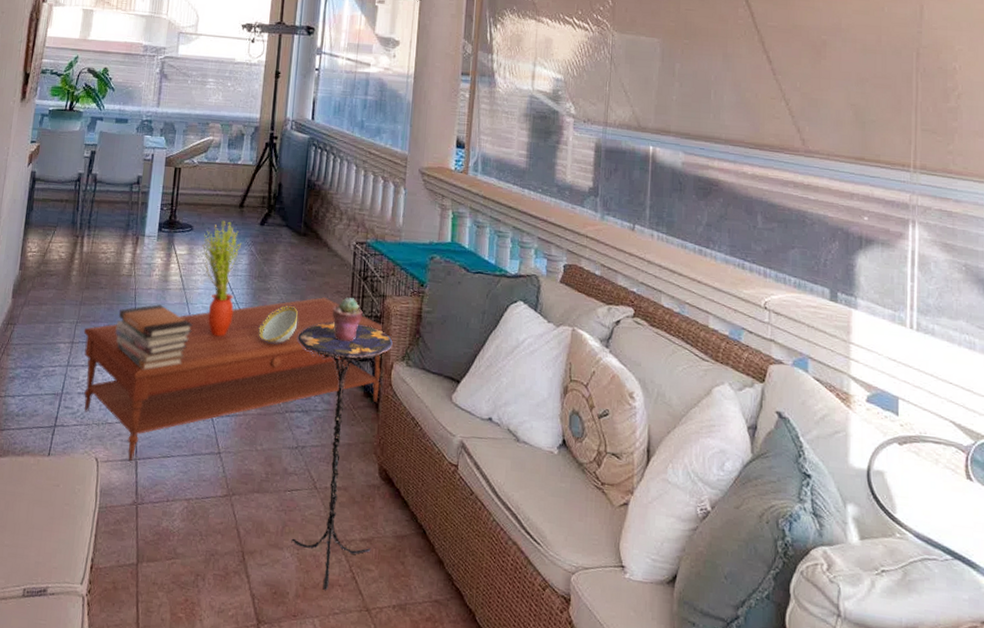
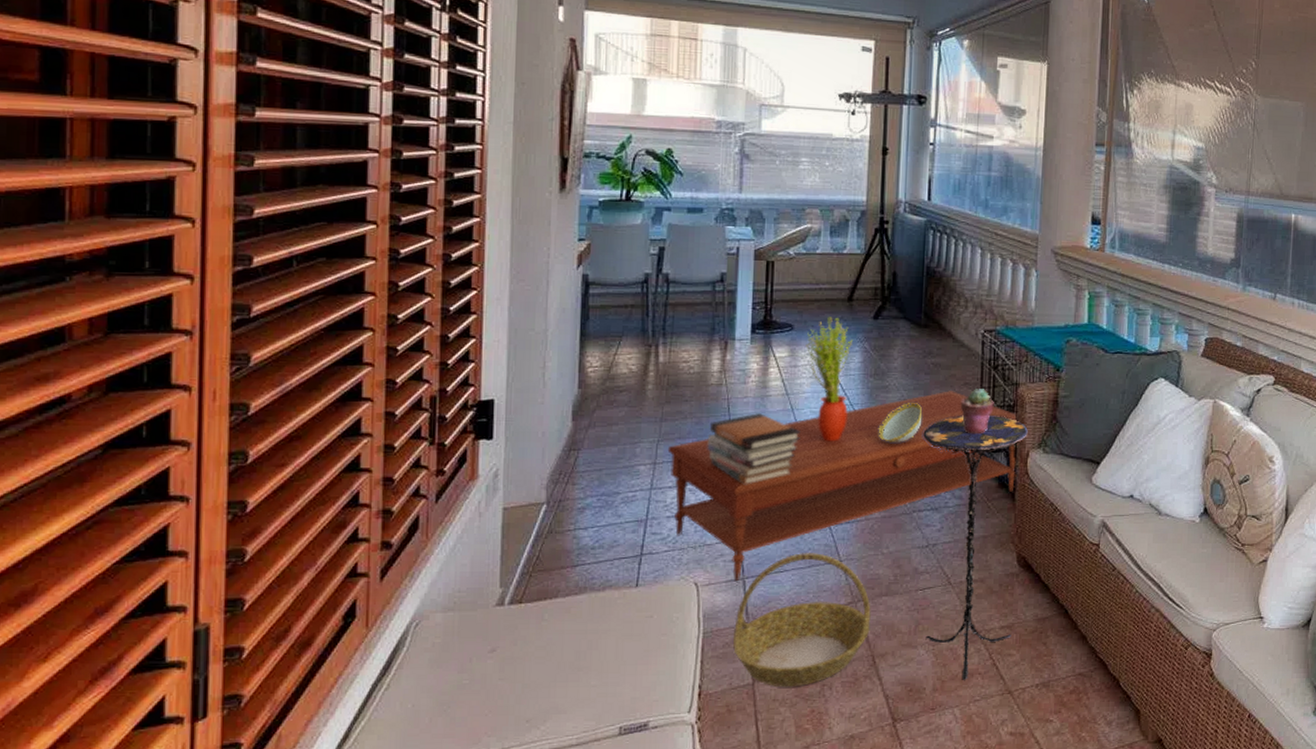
basket: none [122,440,244,573] -> present [732,552,871,687]

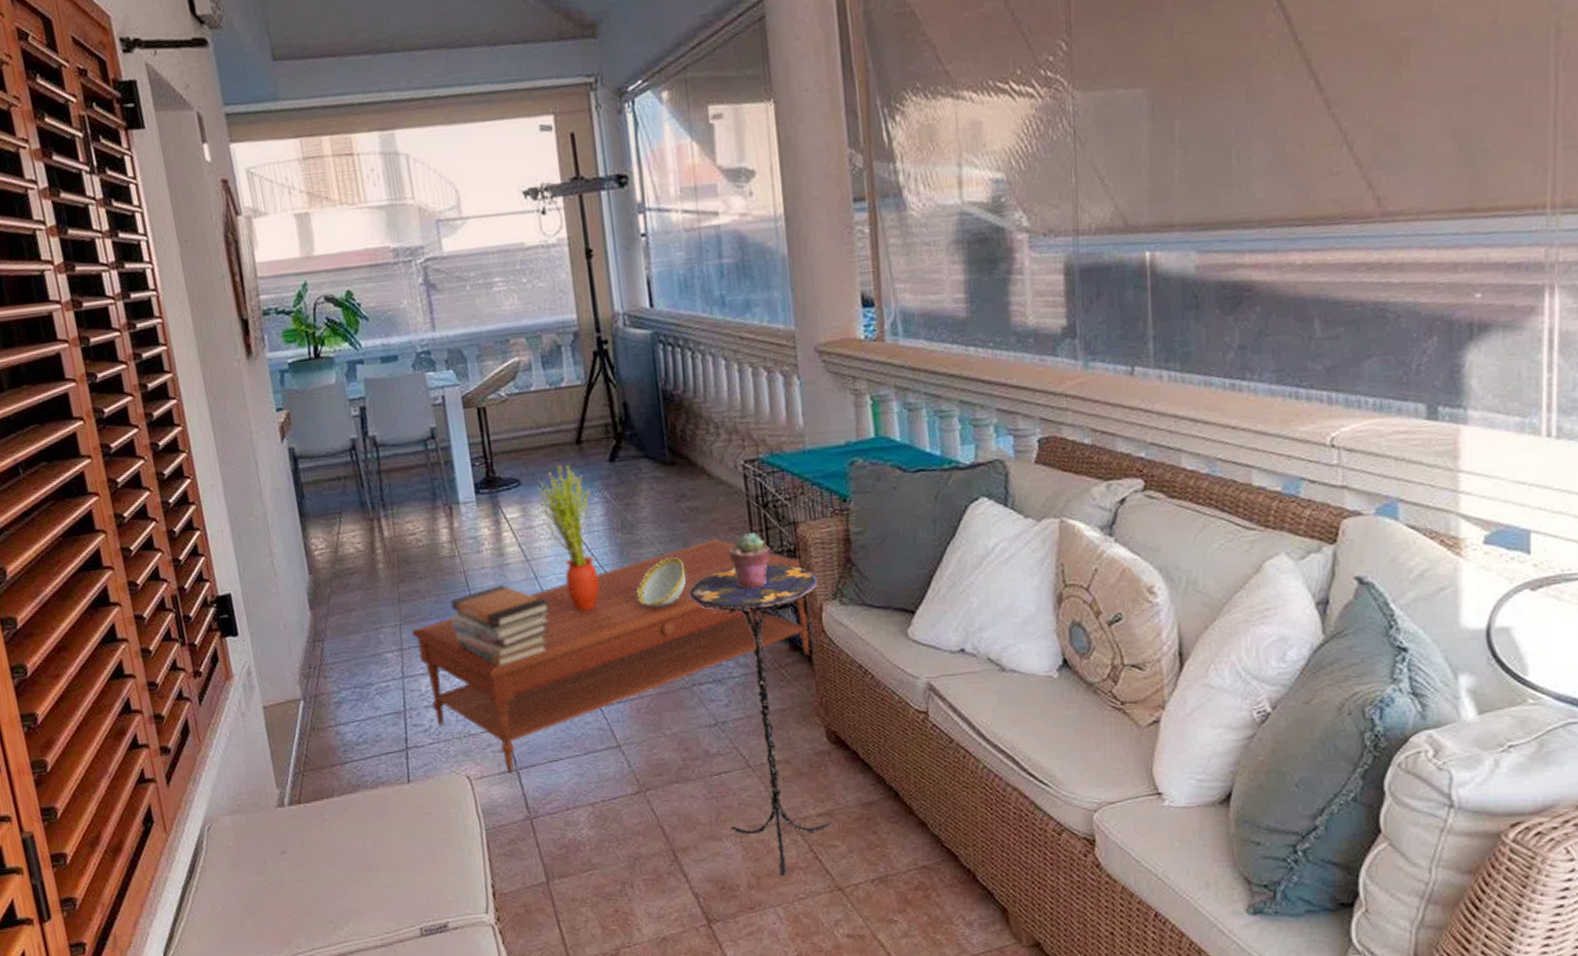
basket: present [732,552,871,687] -> none [516,737,665,886]

